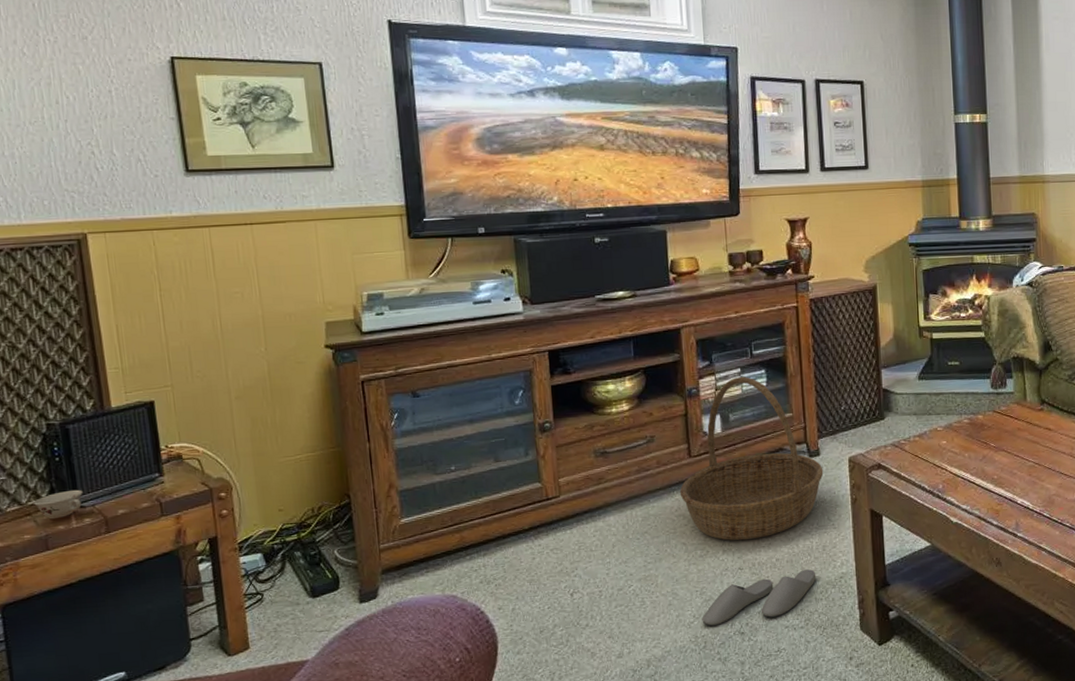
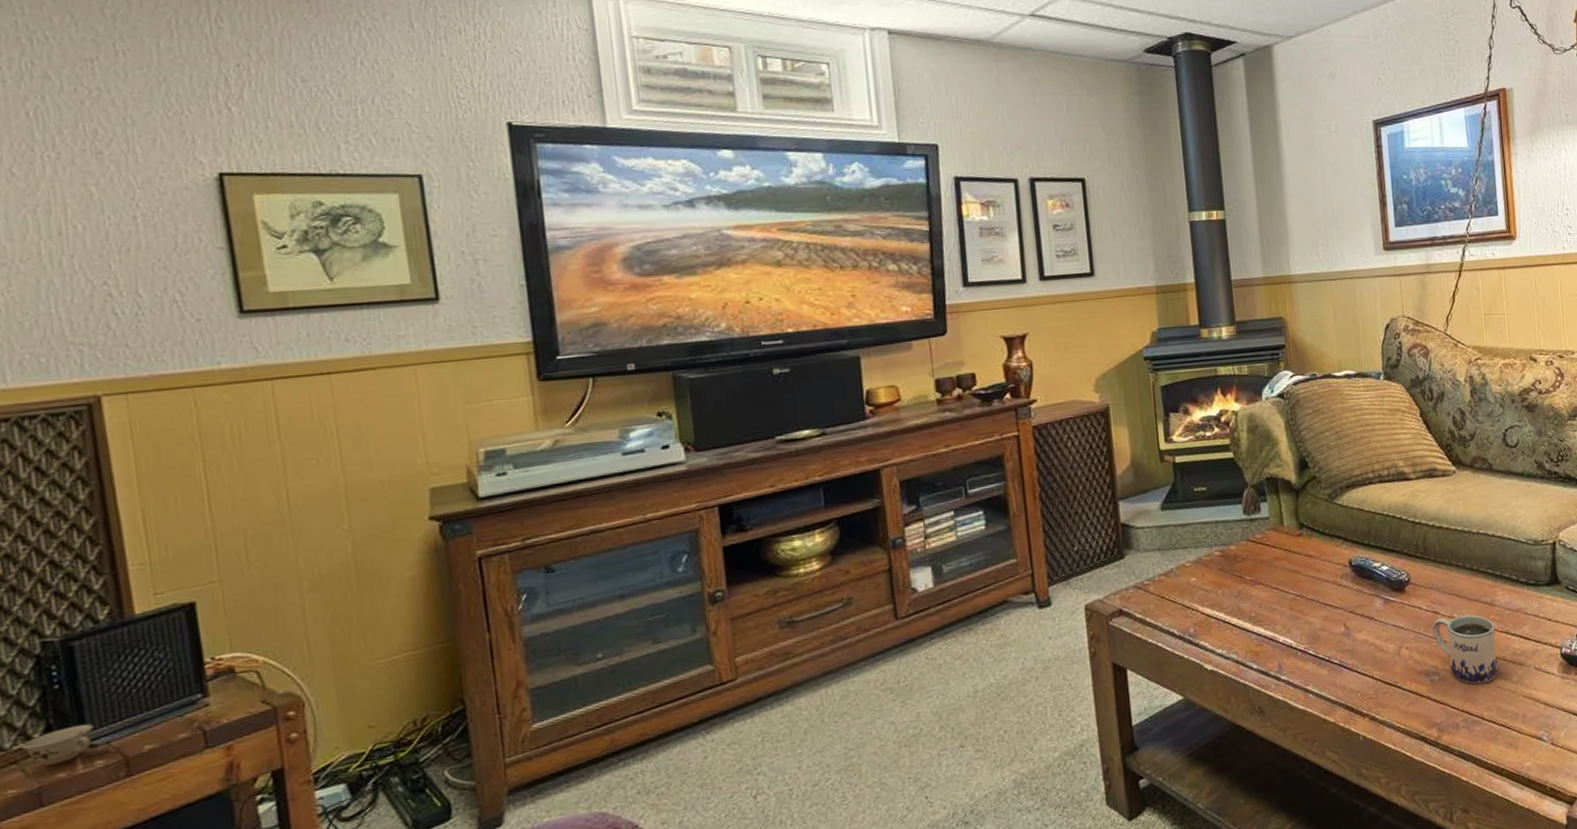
basket: present [679,376,824,541] -> none [885,519,1056,715]
slippers: present [702,569,816,626] -> none [917,739,1053,818]

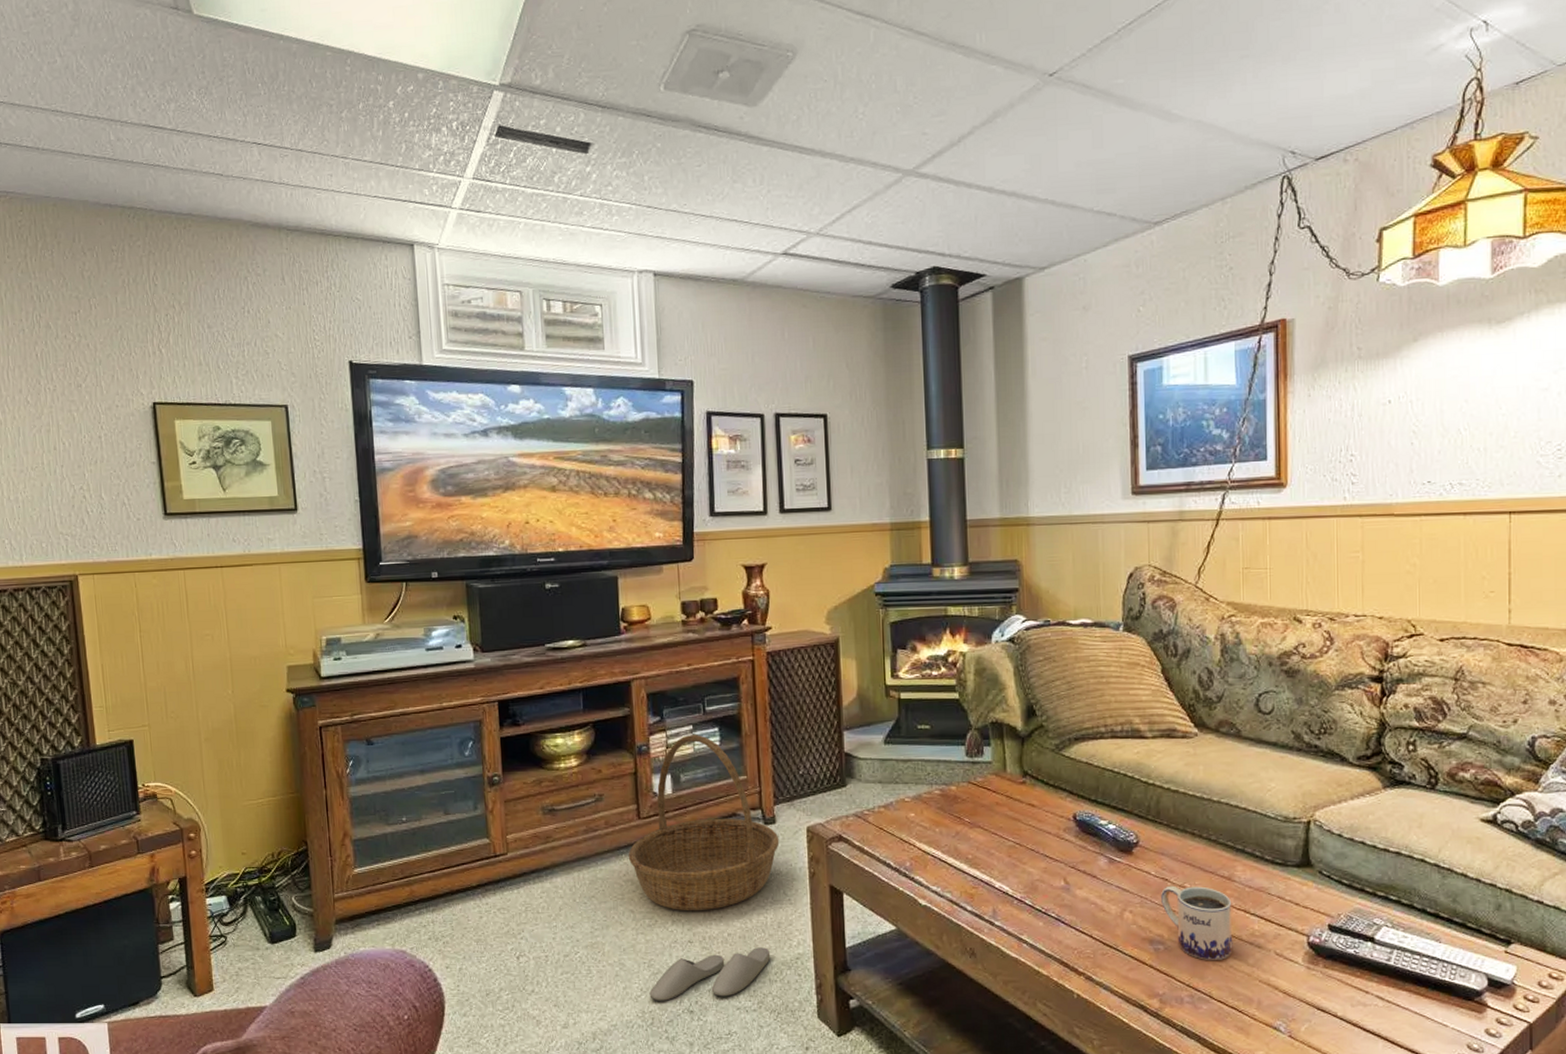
teacup: present [21,723,95,766] -> none [29,823,72,852]
basket: none [885,519,1056,715] -> present [628,734,780,911]
slippers: none [917,739,1053,818] -> present [649,947,771,1001]

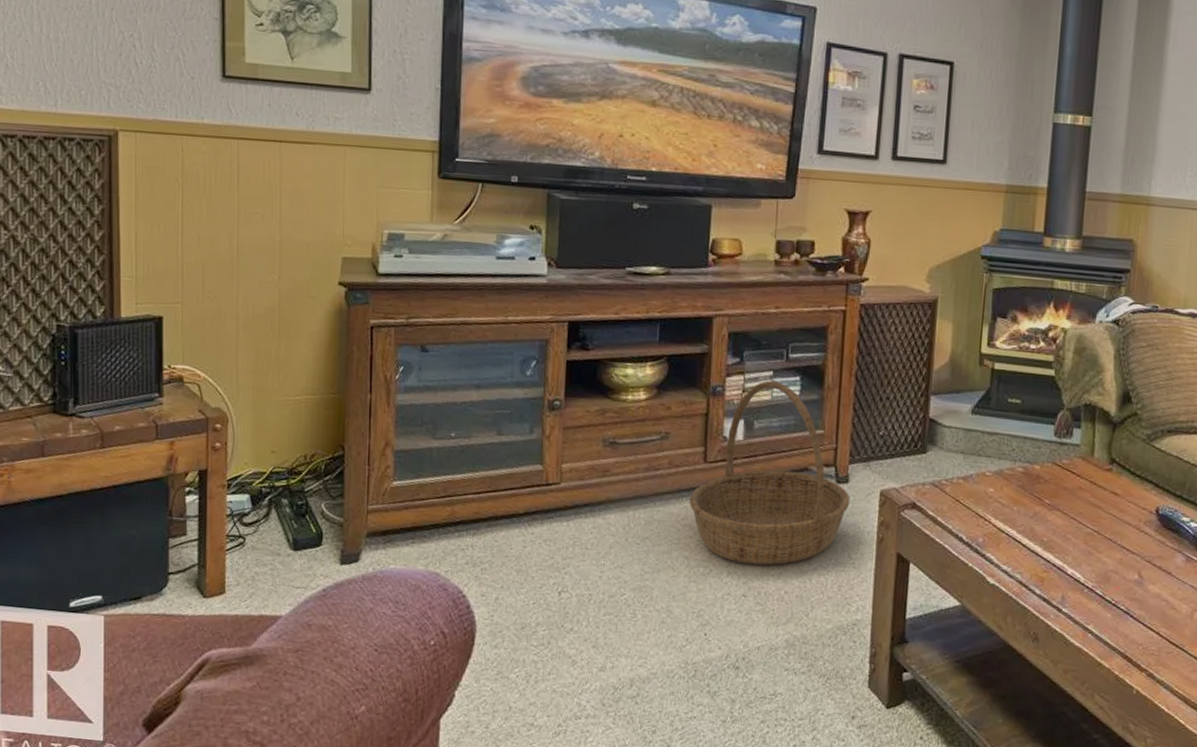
slippers: present [649,947,771,1001] -> none [695,609,827,656]

